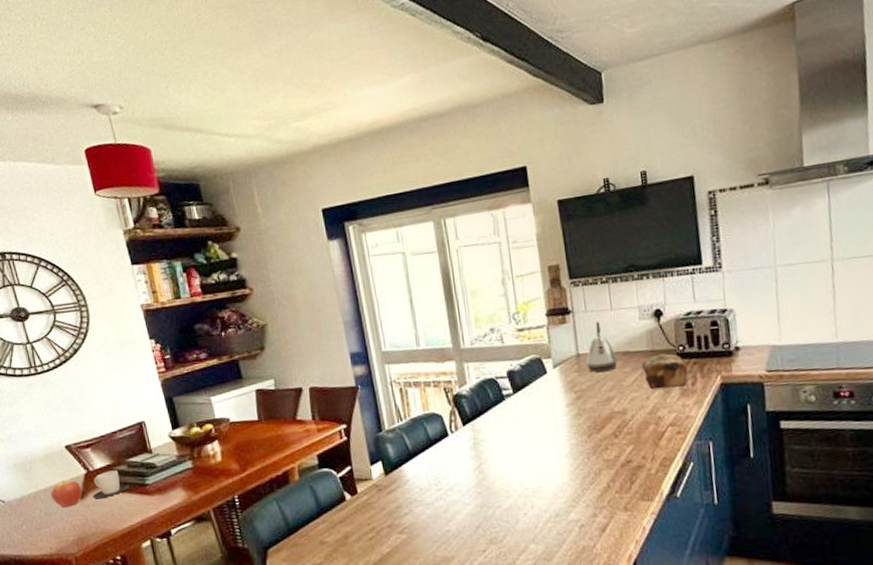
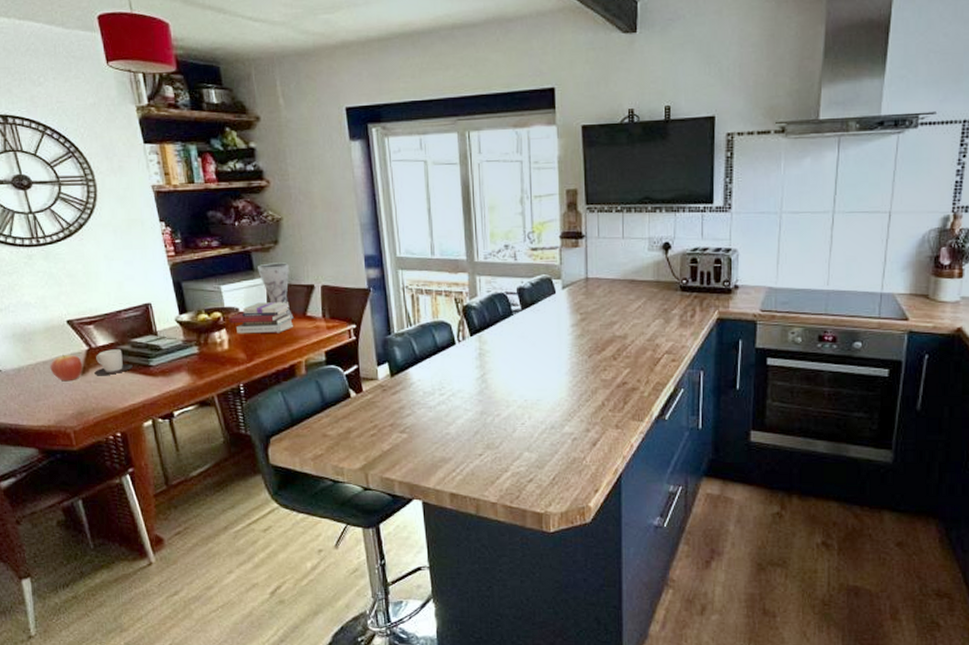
books: none [220,407,285,445] -> present [229,302,294,334]
vase: none [246,368,284,424] -> present [258,262,294,319]
kettle: present [585,321,617,373] -> none [593,248,624,297]
bread loaf: present [641,353,688,389] -> none [646,285,689,318]

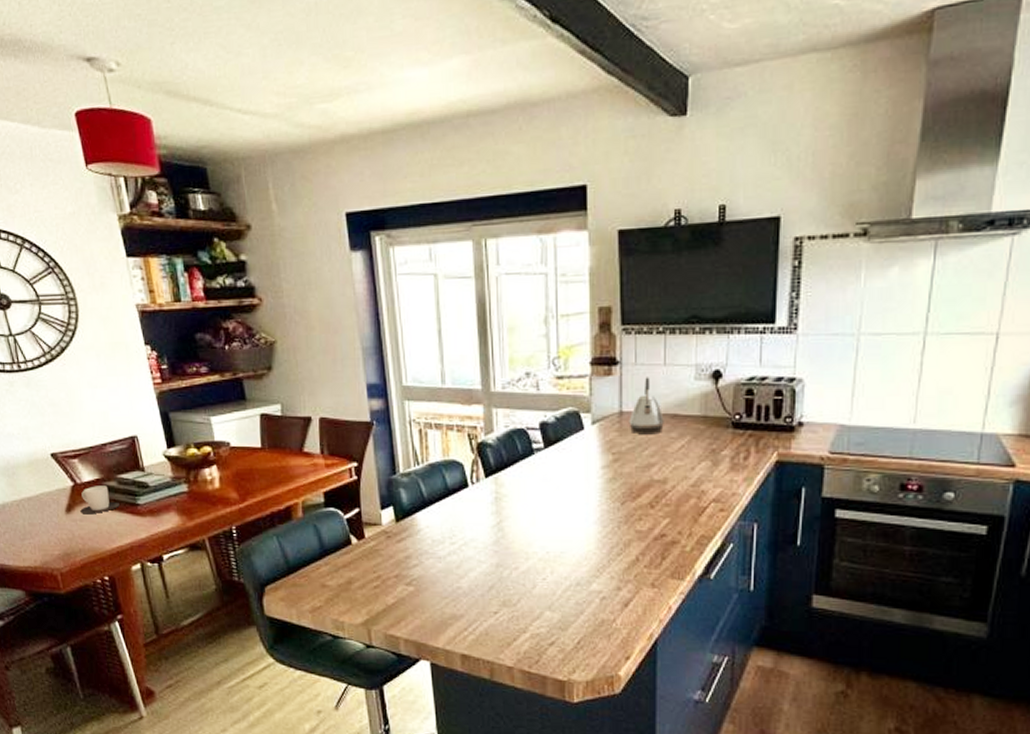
fruit: present [50,354,82,382] -> none [34,490,68,520]
books: present [229,302,294,334] -> none [219,436,290,471]
vase: present [258,262,294,319] -> none [250,391,290,455]
kettle: none [593,248,624,297] -> present [629,377,664,435]

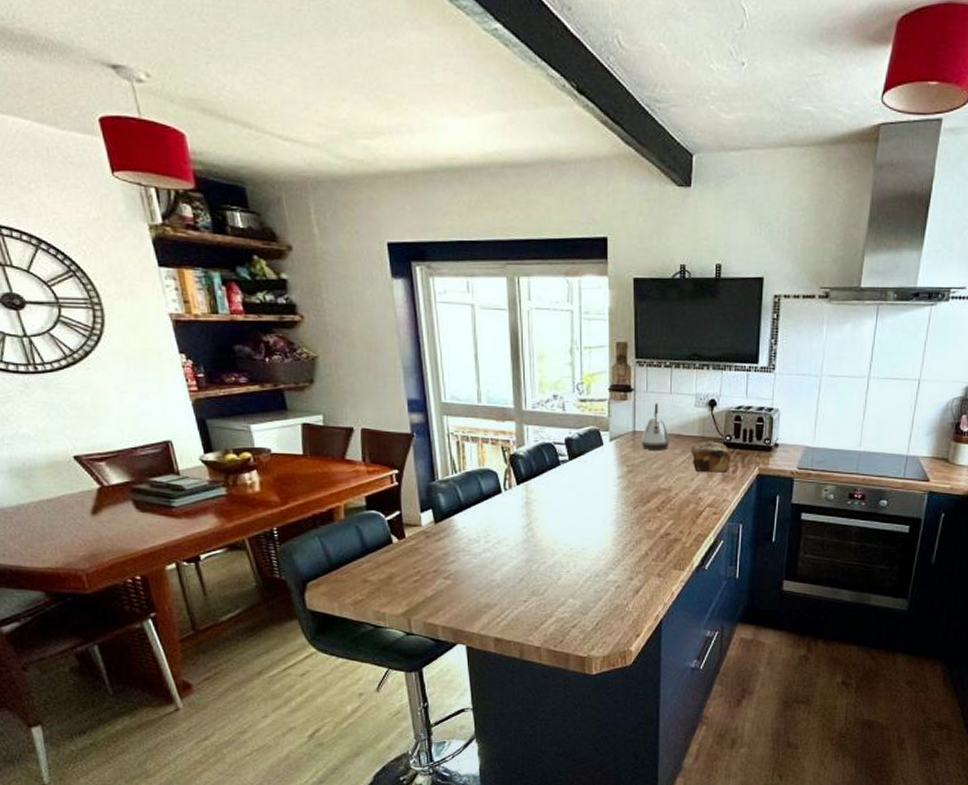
cup: present [80,486,120,513] -> none [108,488,152,515]
bread loaf: none [690,421,742,460] -> present [691,441,731,473]

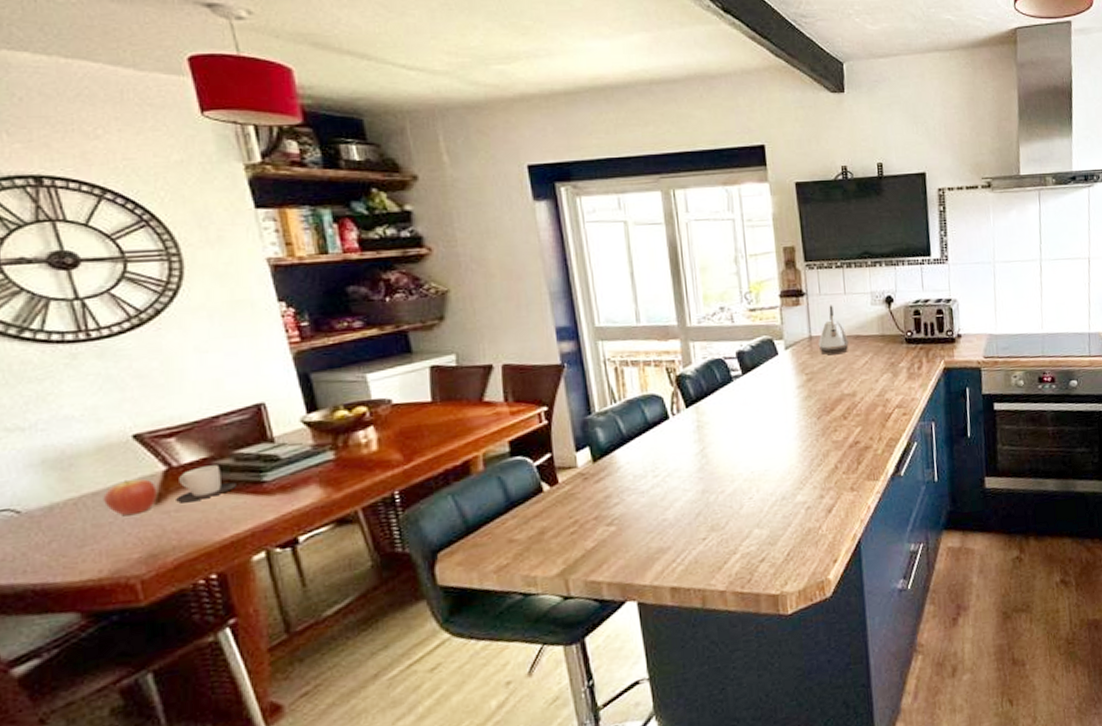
fruit: none [55,492,94,521] -> present [103,479,157,516]
cup: none [108,488,152,515] -> present [176,465,236,502]
bread loaf: present [691,441,731,473] -> none [872,338,915,372]

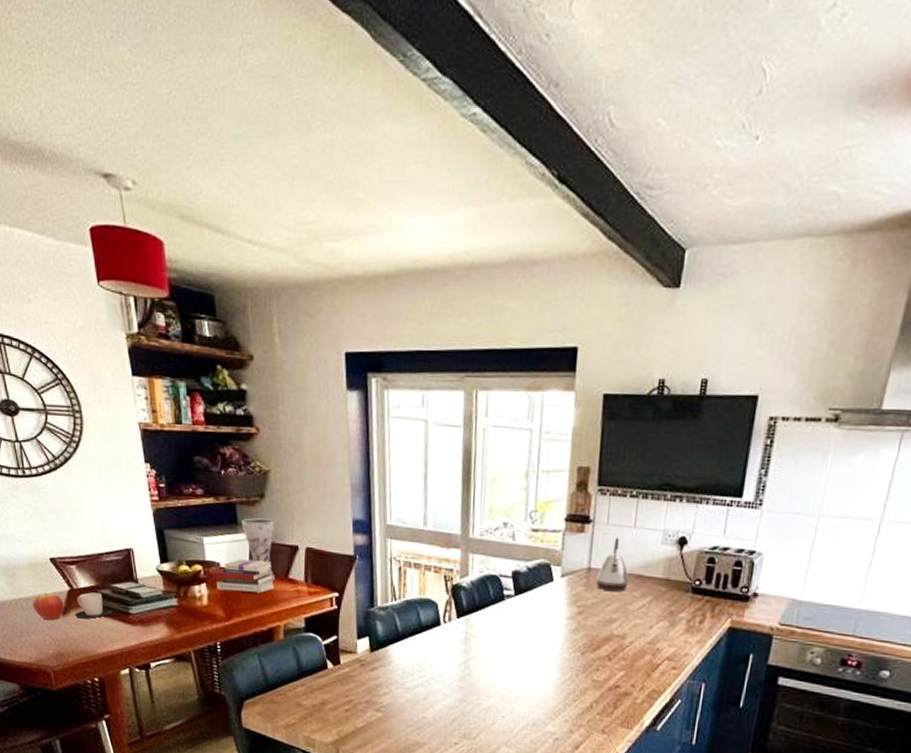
books: none [378,387,468,431] -> present [209,559,275,594]
vase: none [417,341,467,407] -> present [242,518,275,580]

